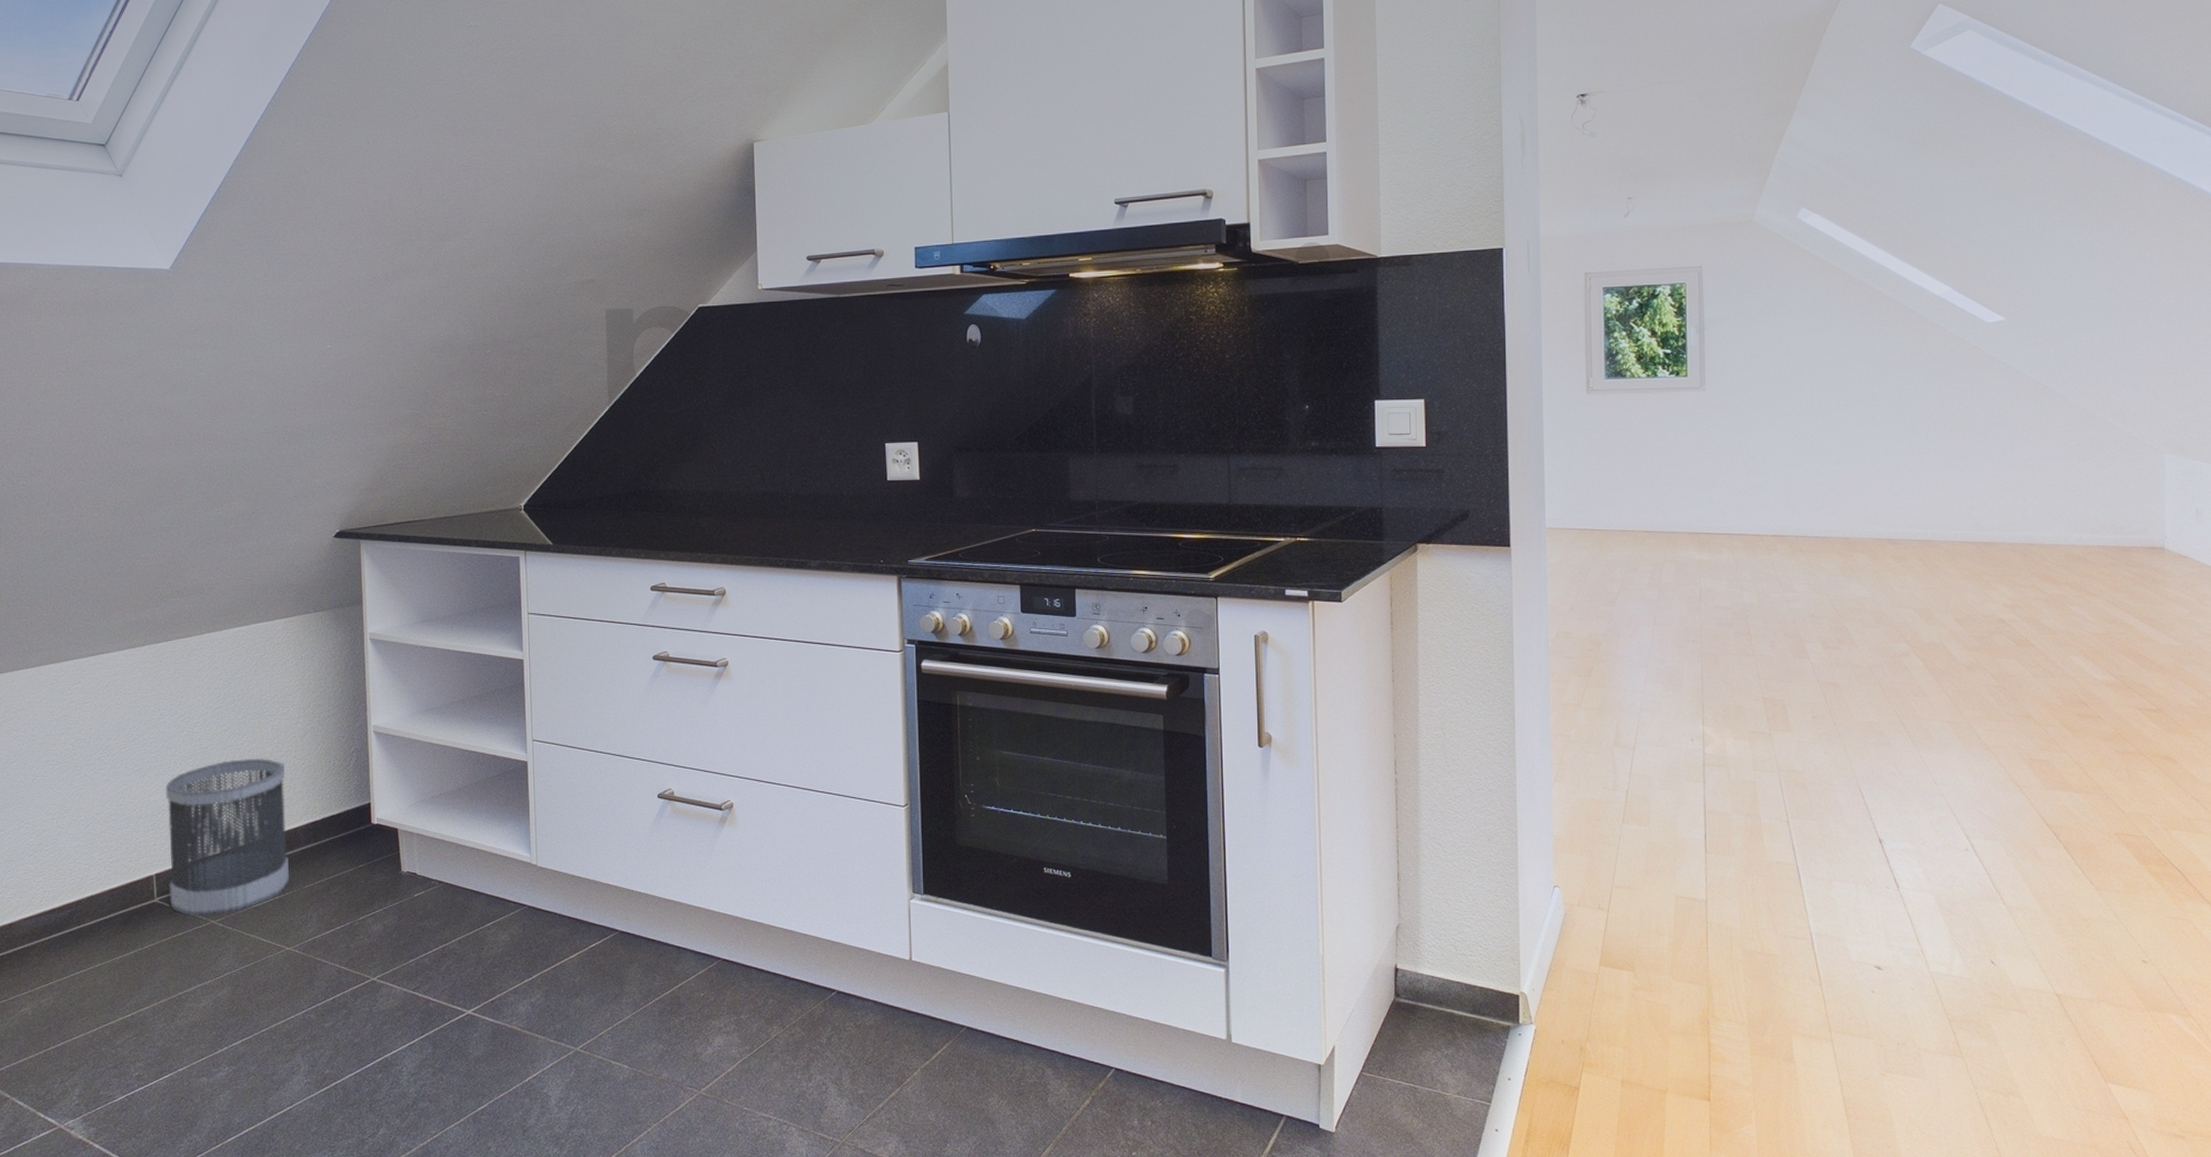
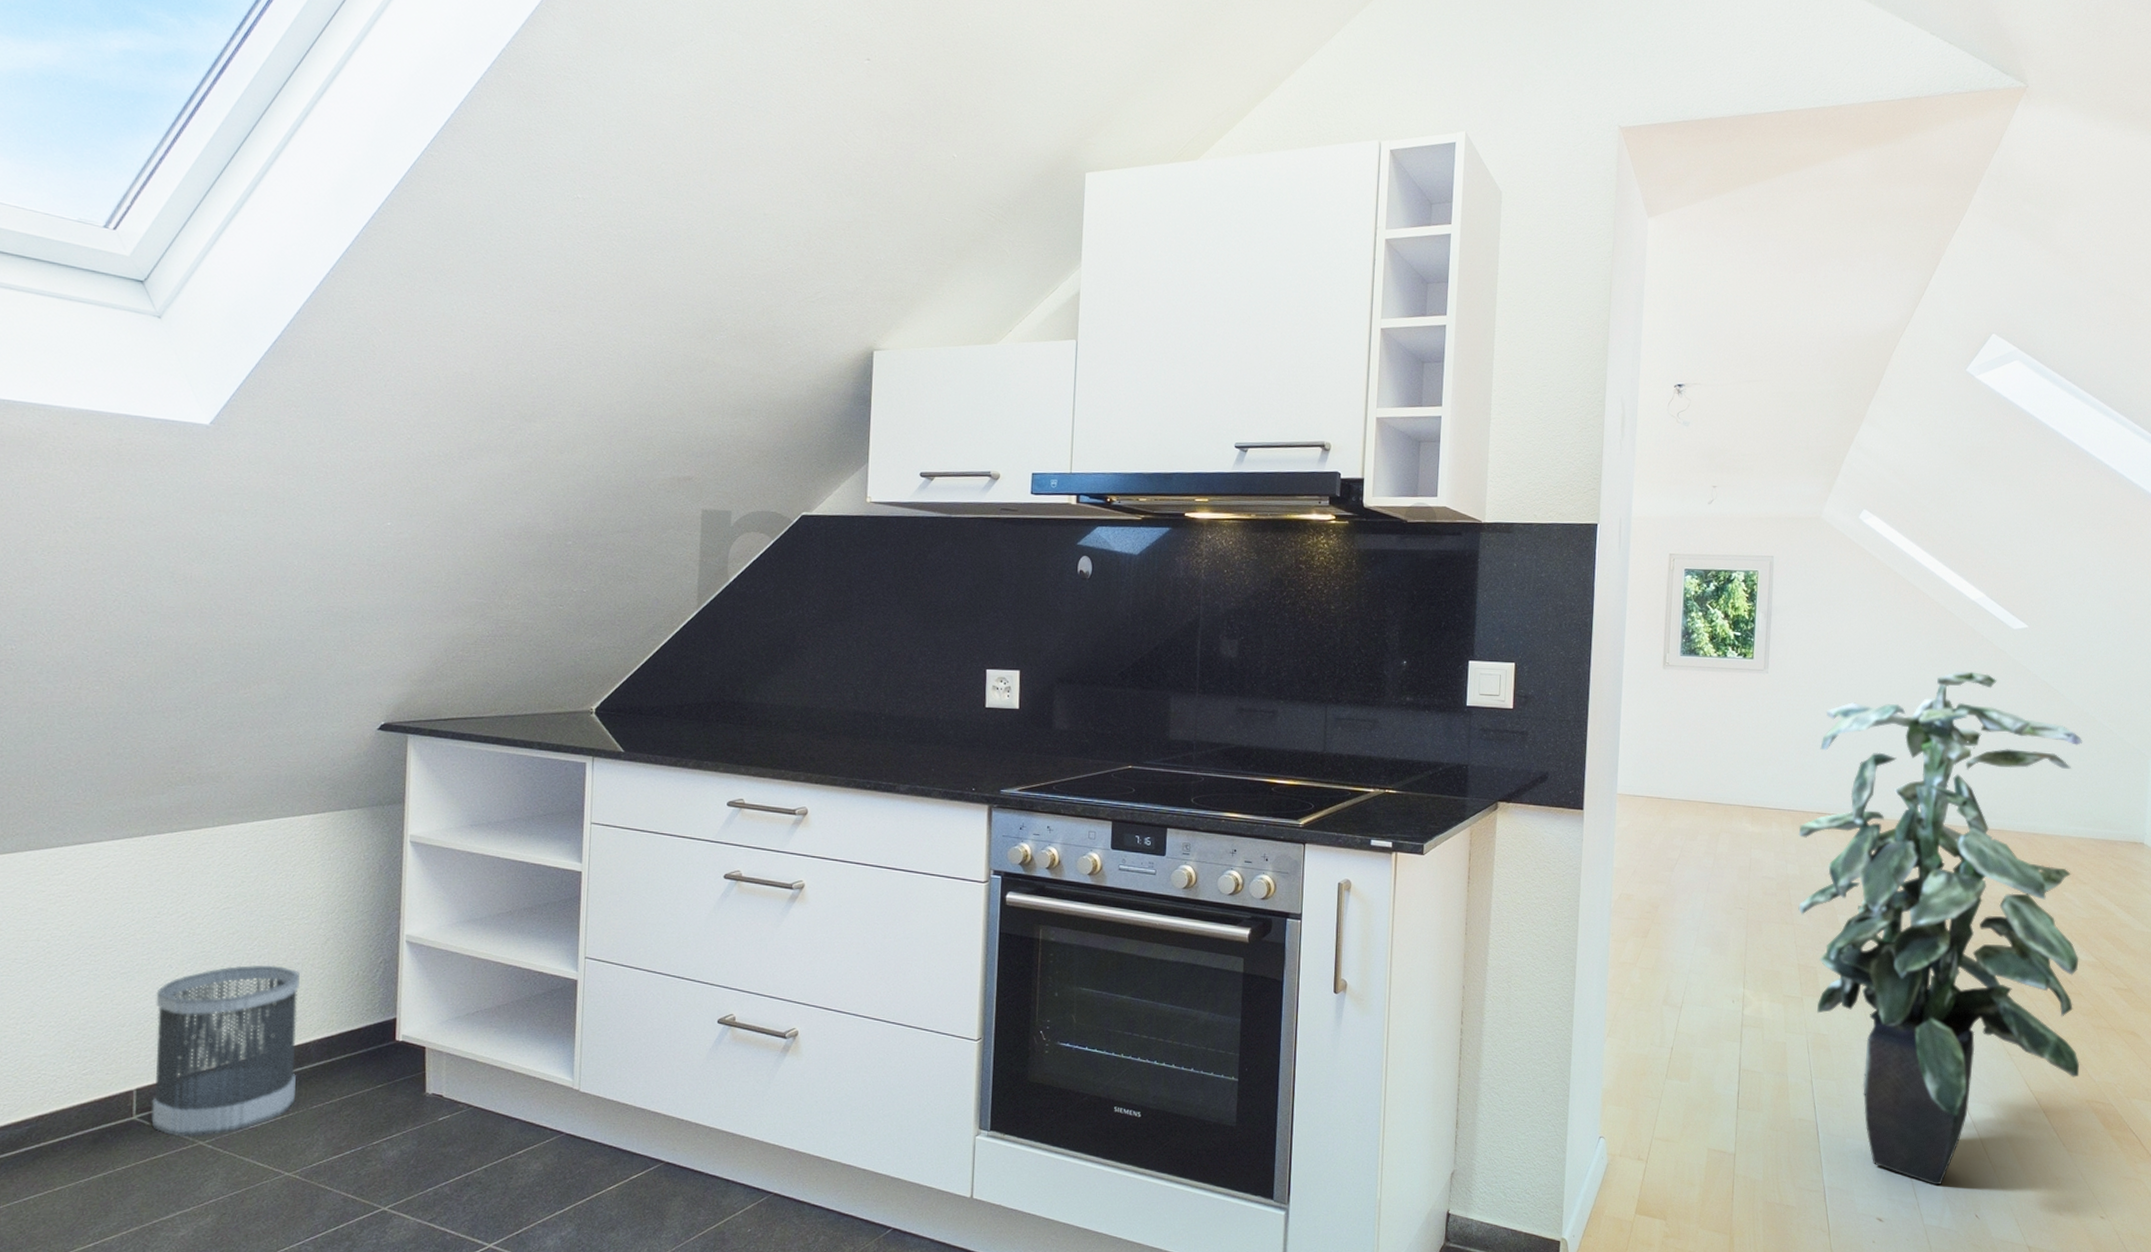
indoor plant: none [1753,372,2105,930] -> present [1798,671,2082,1186]

